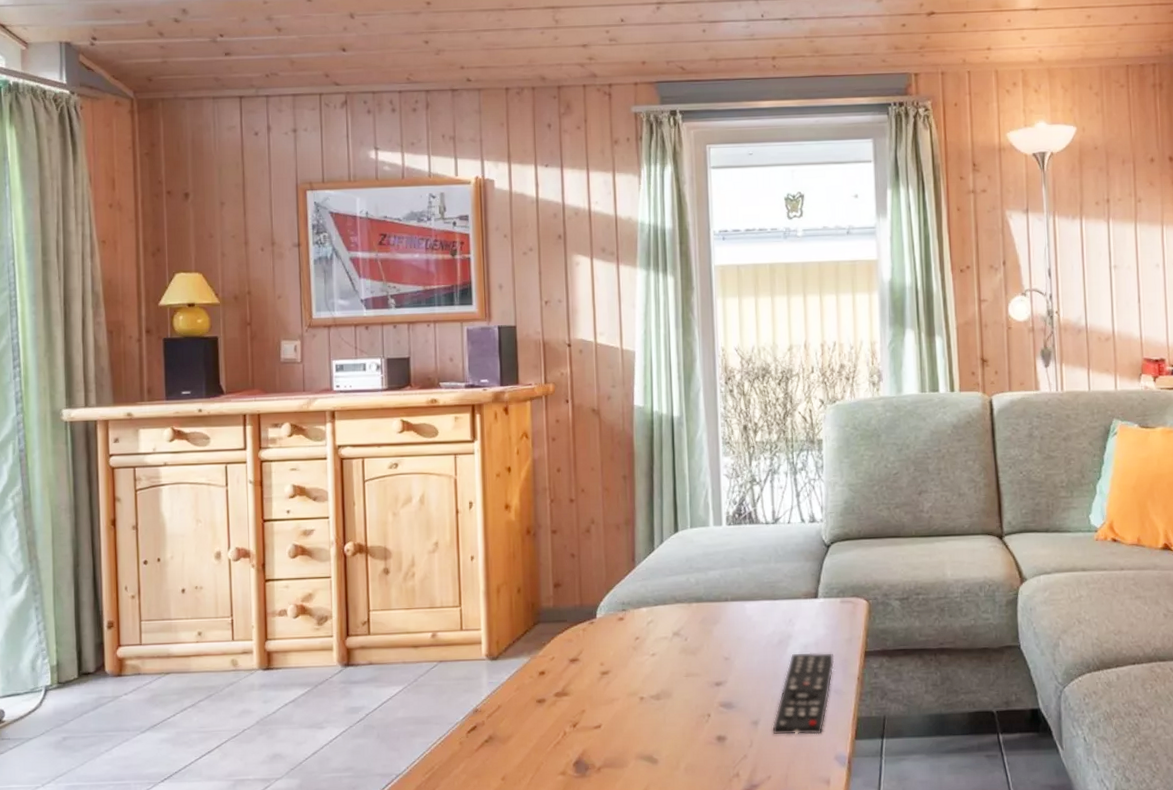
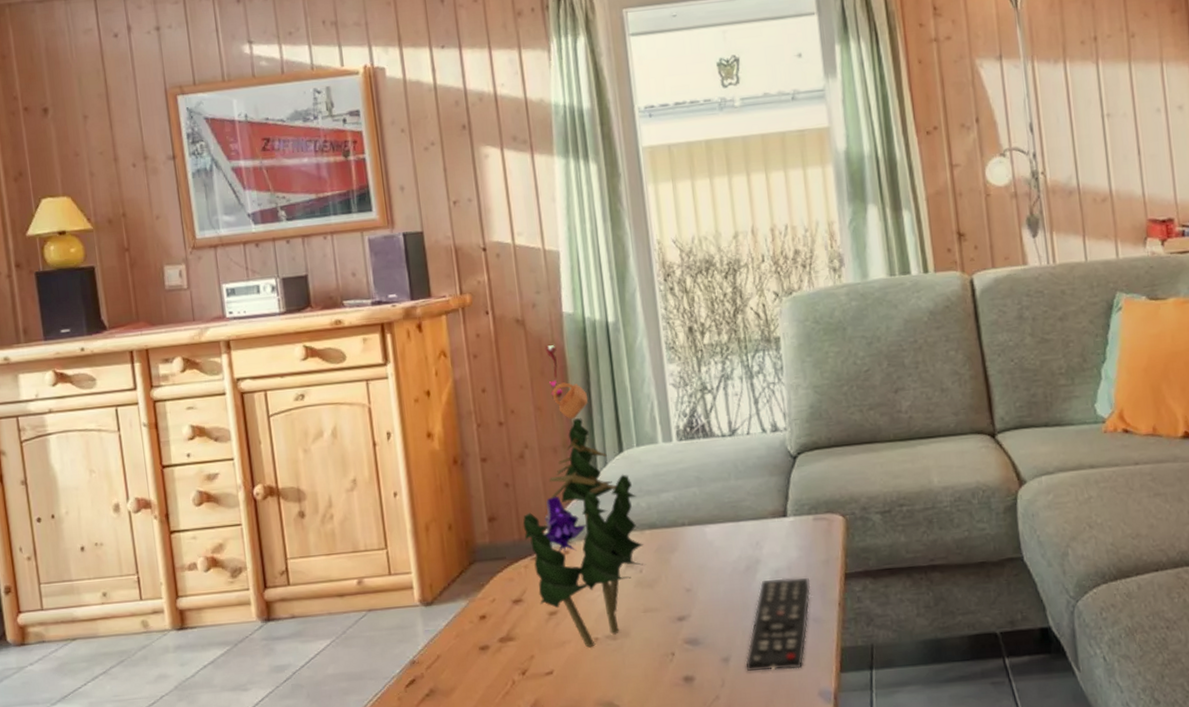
plant: none [584,434,691,706] -> present [522,345,647,648]

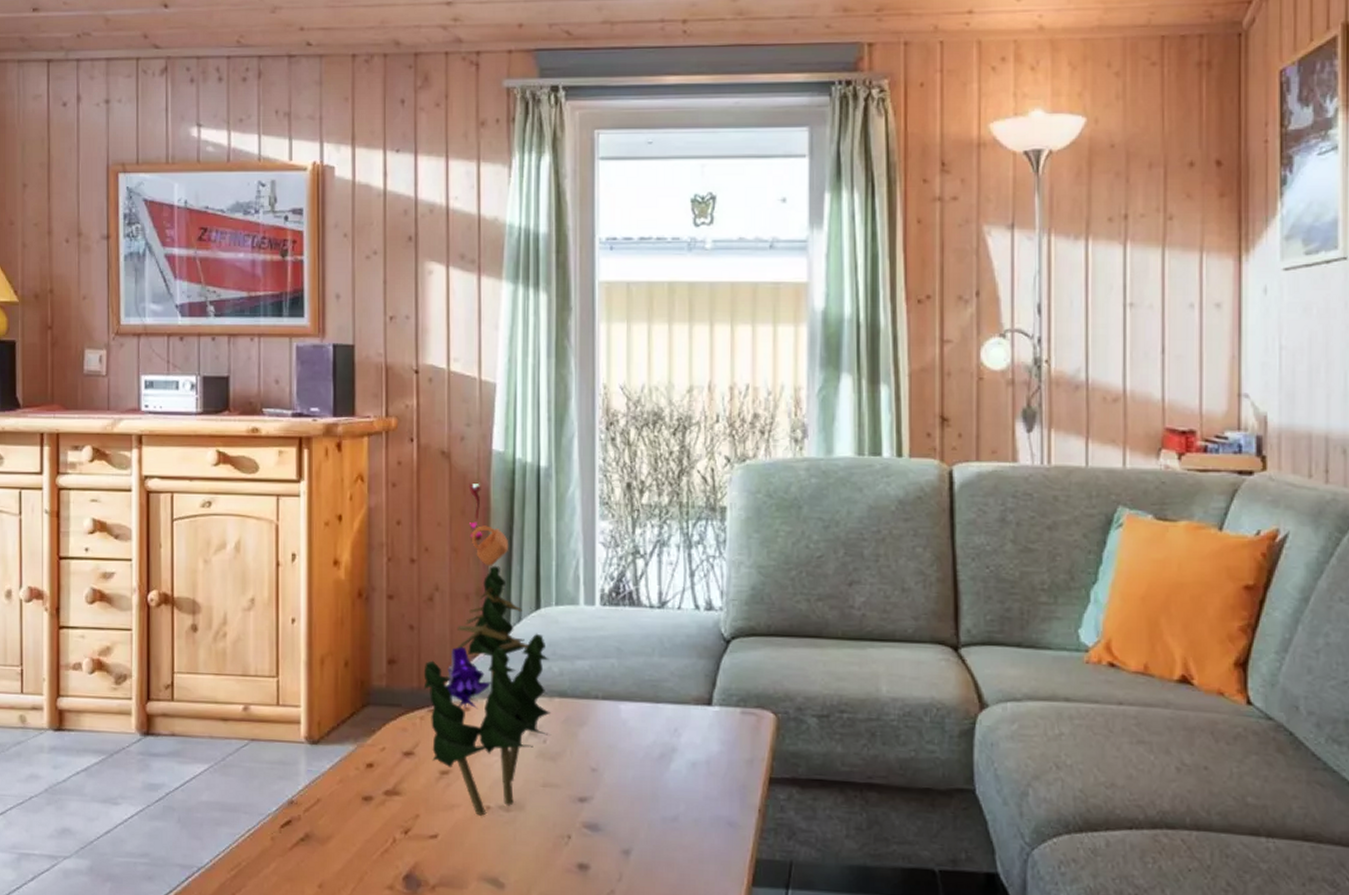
remote control: present [745,577,811,671] -> none [647,771,729,875]

